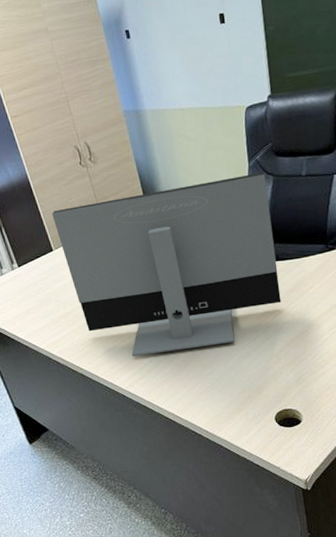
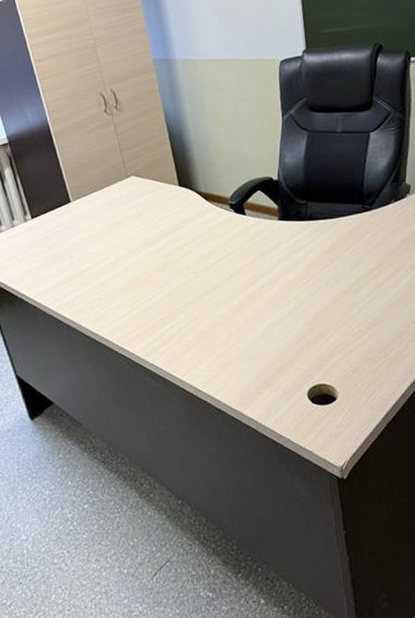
monitor: present [52,172,281,357] -> none [72,127,315,321]

